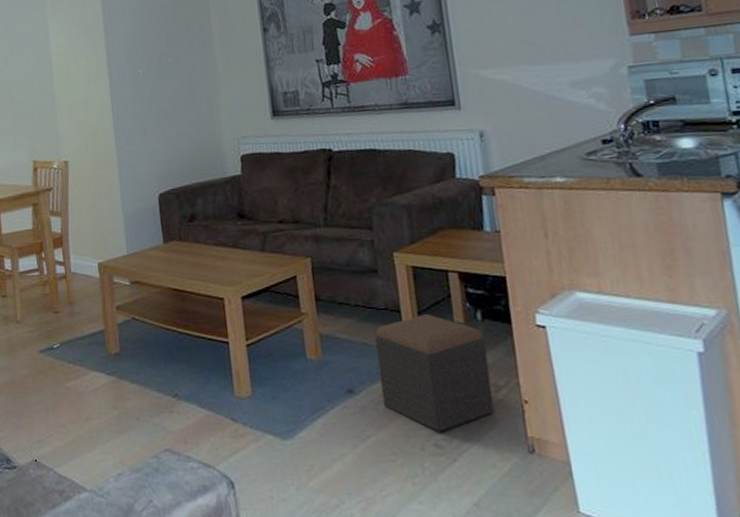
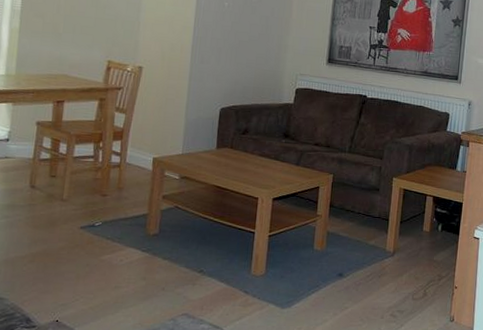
footstool: present [375,314,495,432] -> none [362,224,440,306]

